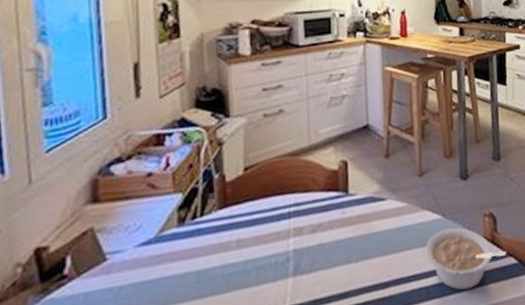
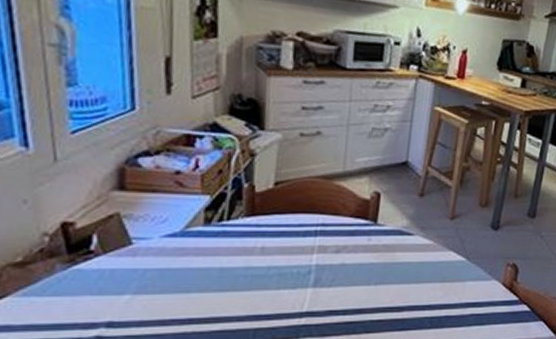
legume: present [425,228,507,290] -> none [444,271,522,325]

